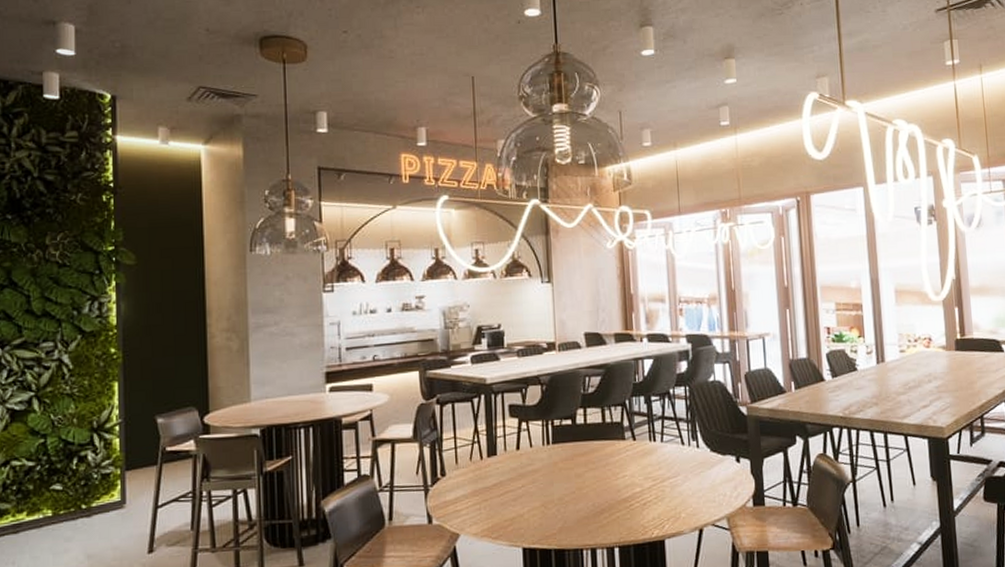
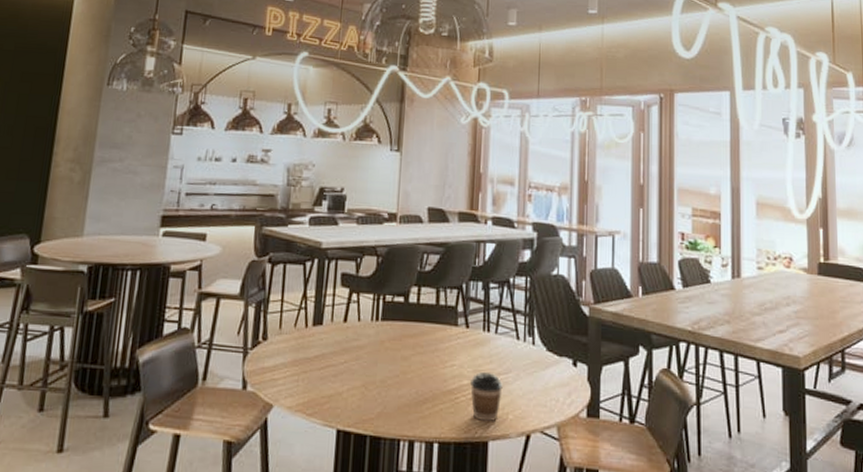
coffee cup: none [643,477,673,522] -> present [470,371,503,421]

